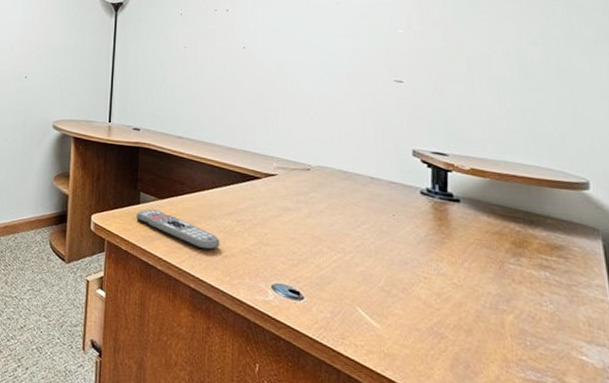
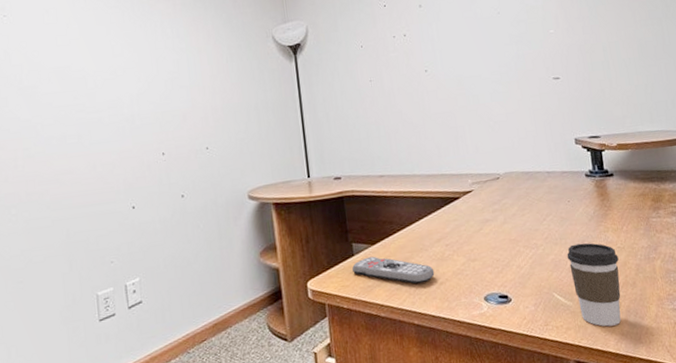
coffee cup: none [381,262,452,370] -> present [567,243,621,327]

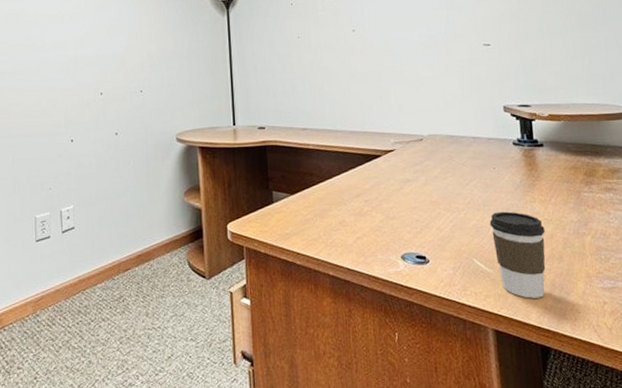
remote control: present [352,256,435,285] -> none [271,205,352,237]

